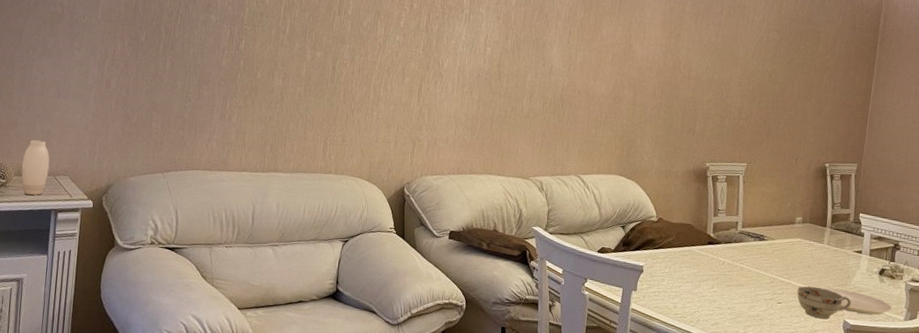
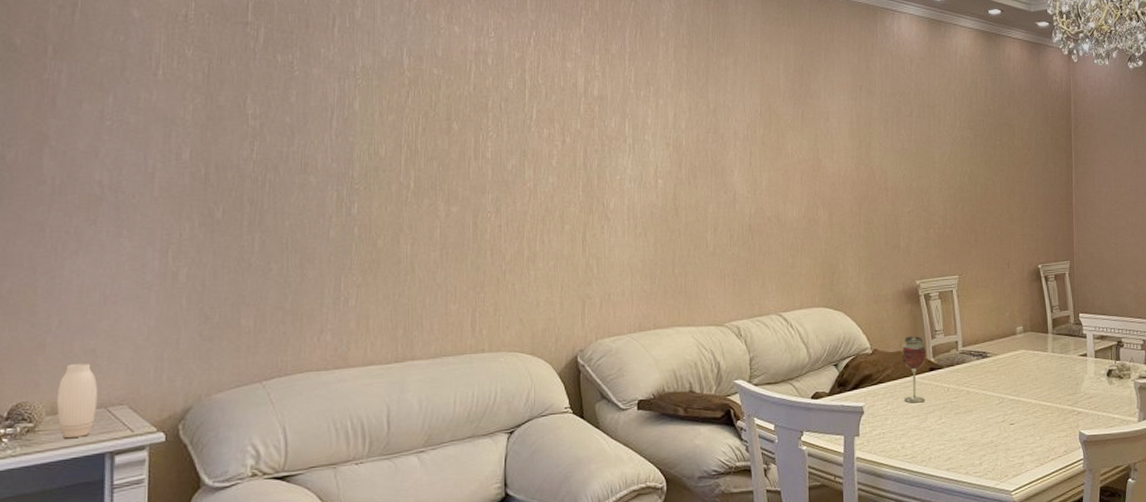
wineglass: none [681,211,708,271] -> present [901,336,926,403]
teacup: present [797,286,852,320] -> none [1028,400,1084,435]
plate: present [822,287,892,315] -> none [1053,398,1125,422]

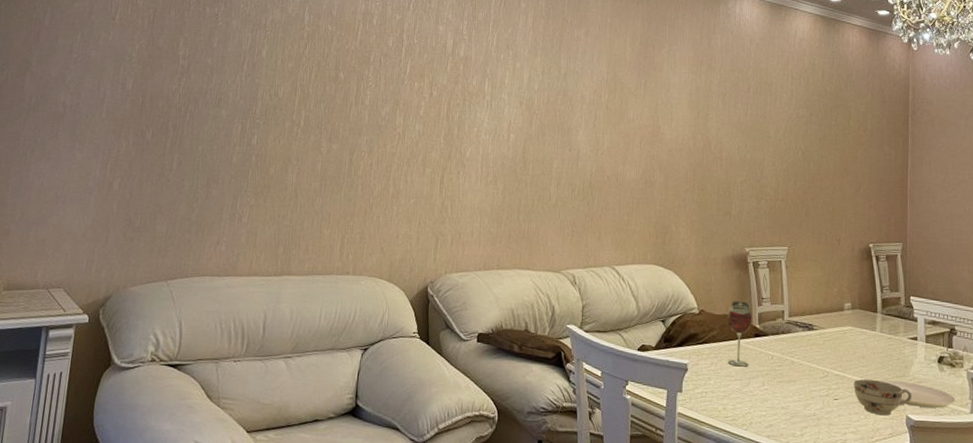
vase: present [56,363,98,439] -> none [11,249,44,312]
teacup: none [1028,400,1084,435] -> present [853,379,912,416]
plate: none [1053,398,1125,422] -> present [879,380,956,408]

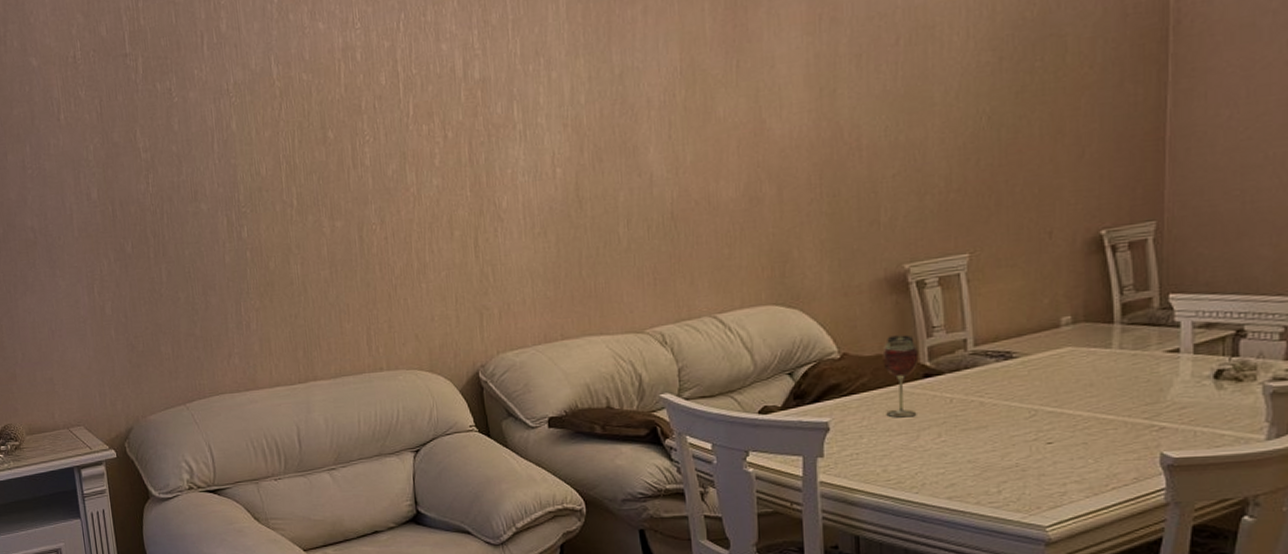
teacup: present [853,379,912,416] -> none [1076,411,1171,457]
plate: present [879,380,956,408] -> none [1117,409,1243,440]

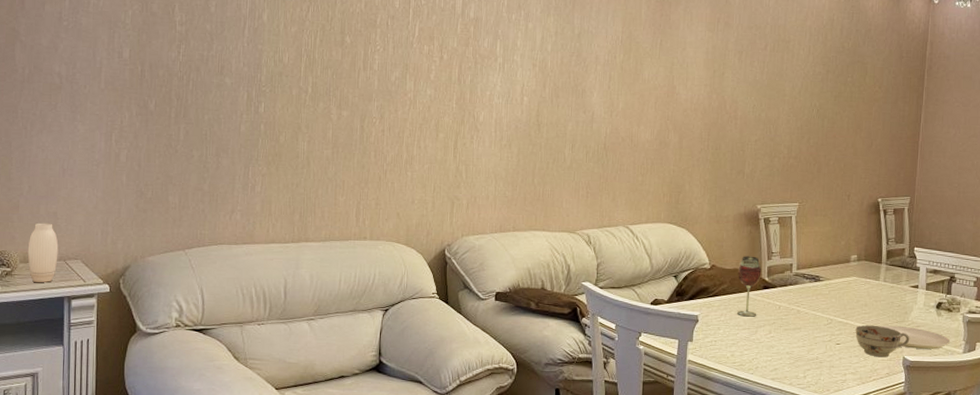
vase: none [31,390,62,455] -> present [27,223,59,283]
teacup: none [1076,411,1171,457] -> present [855,324,910,358]
plate: none [1117,409,1243,440] -> present [880,325,951,349]

